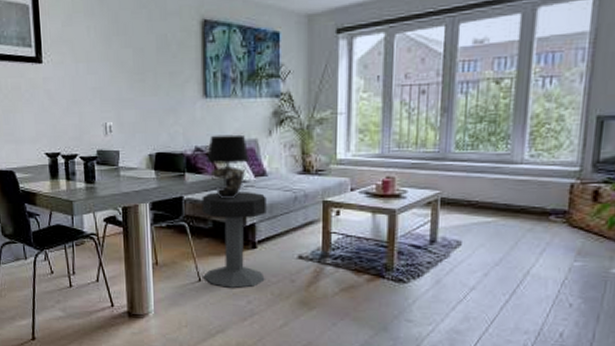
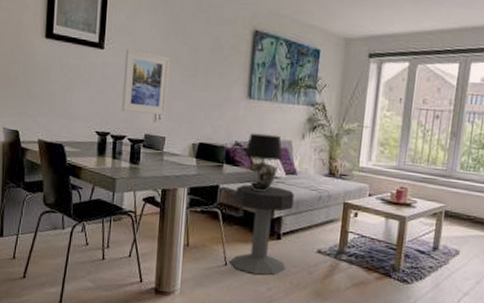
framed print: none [65,59,117,129] -> present [121,49,170,116]

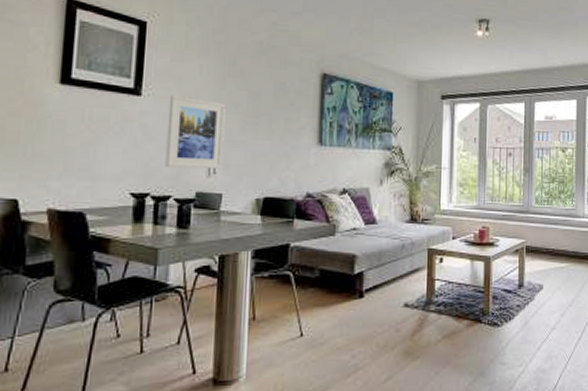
side table: present [229,184,294,275] -> none [306,239,375,342]
table lamp: present [244,132,283,191] -> none [318,182,361,245]

